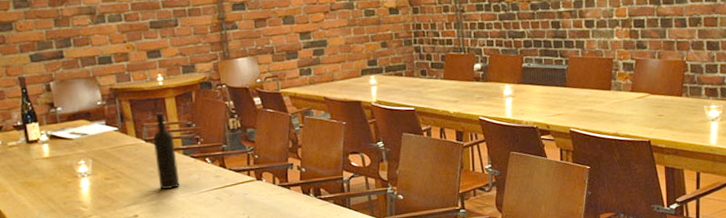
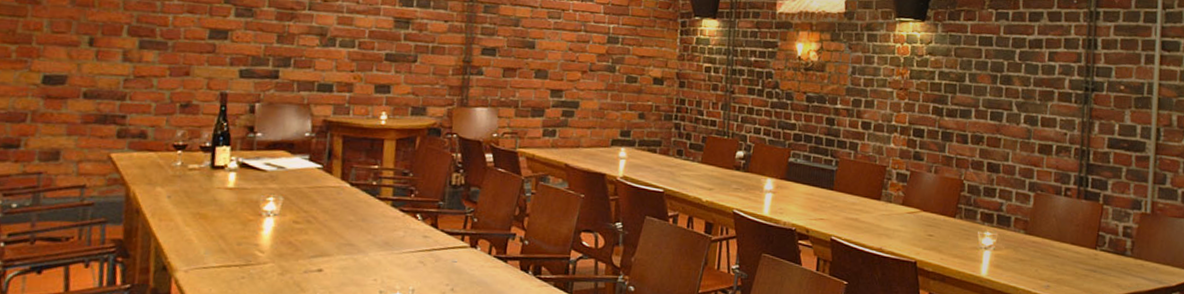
wine bottle: present [152,112,180,189] -> none [356,155,385,244]

